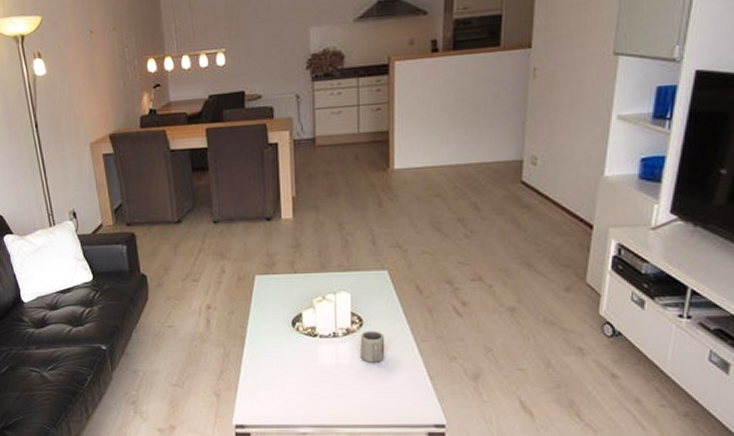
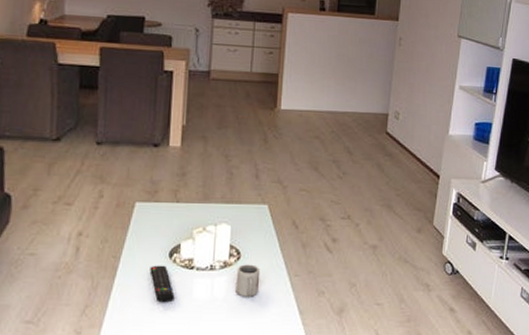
remote control: none [275,333,301,368] -> present [150,265,175,303]

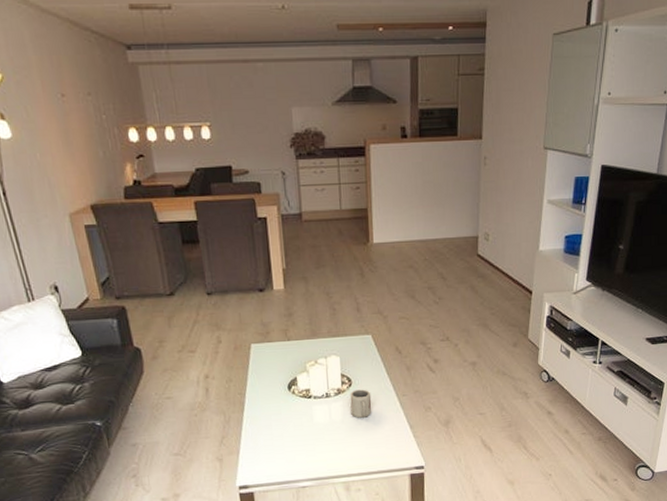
remote control: present [150,265,175,303] -> none [272,397,298,429]

